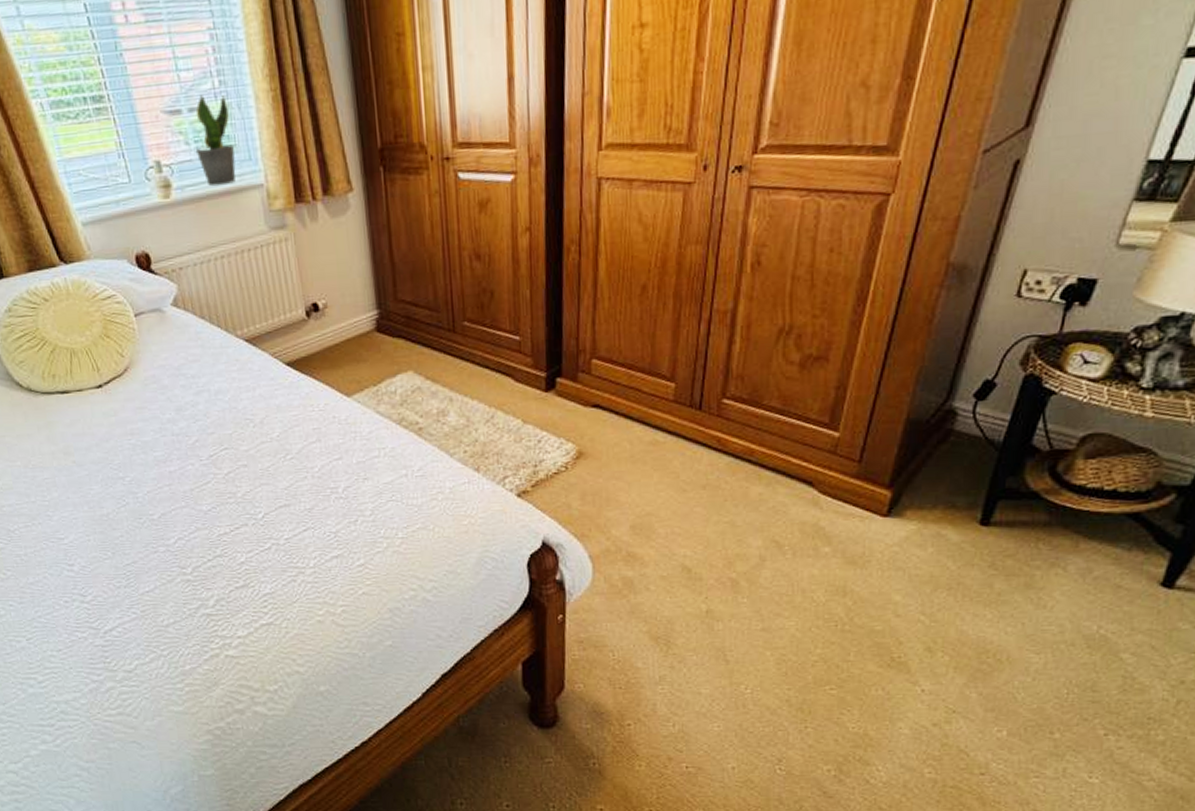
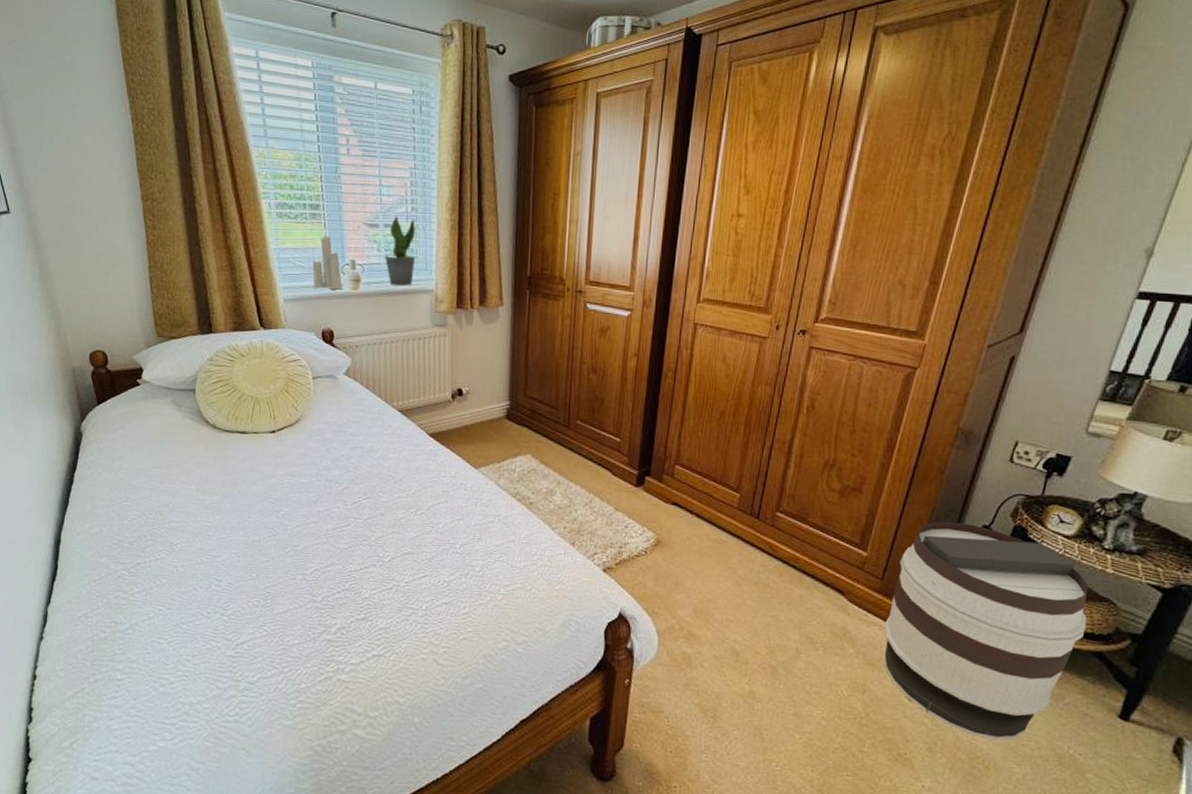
candle: none [108,127,152,204] -> present [312,229,343,290]
barrel: none [866,380,1122,629] -> present [884,521,1089,740]

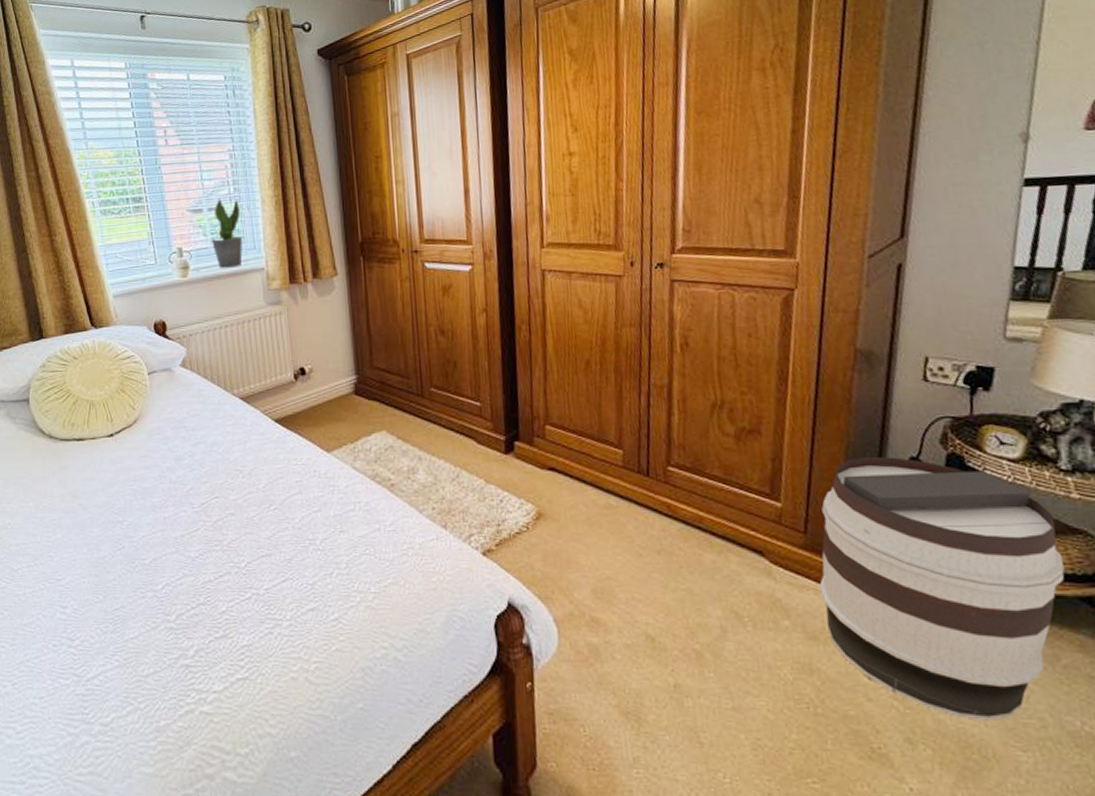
candle: present [312,229,343,290] -> none [139,221,172,281]

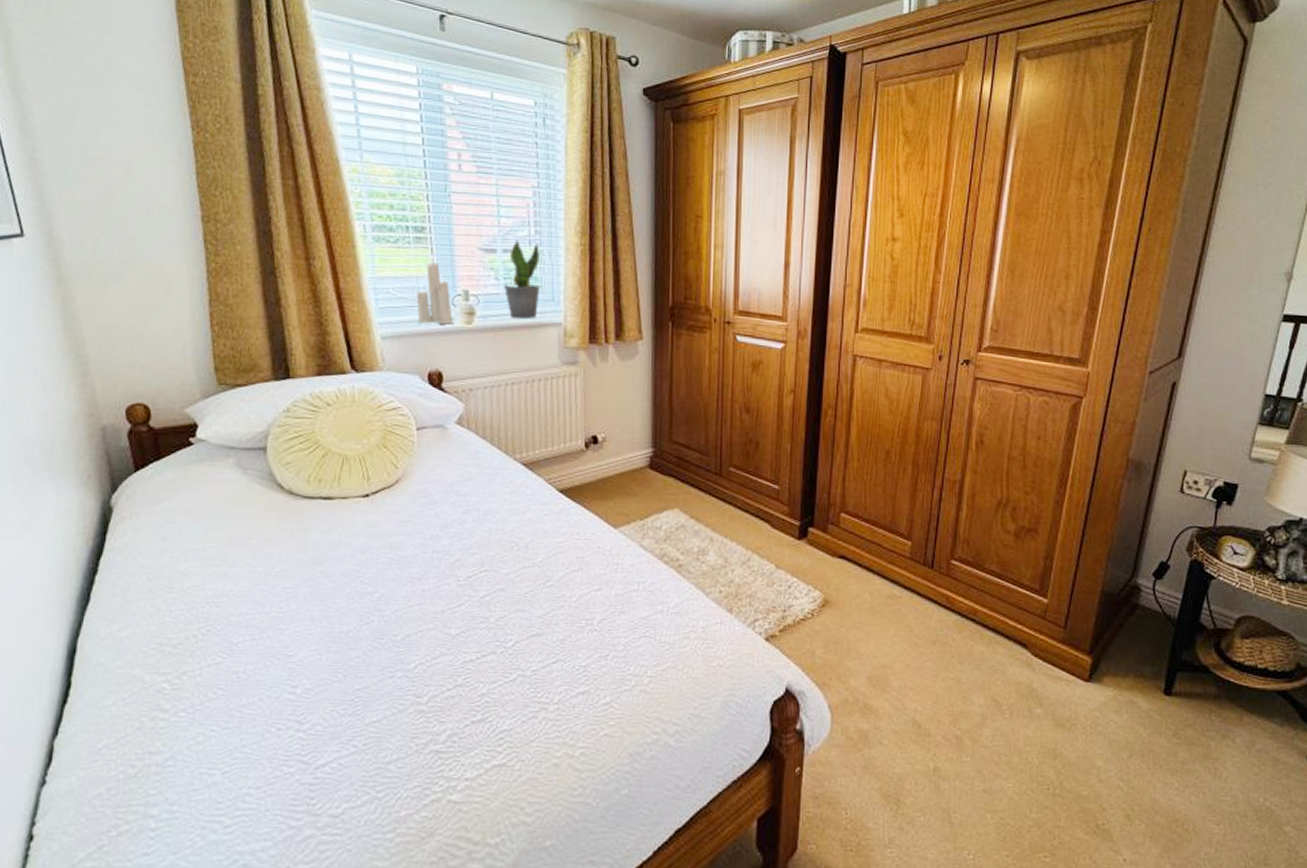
candle: none [139,221,172,281] -> present [416,255,454,325]
barrel: present [819,456,1065,721] -> none [1071,559,1268,798]

